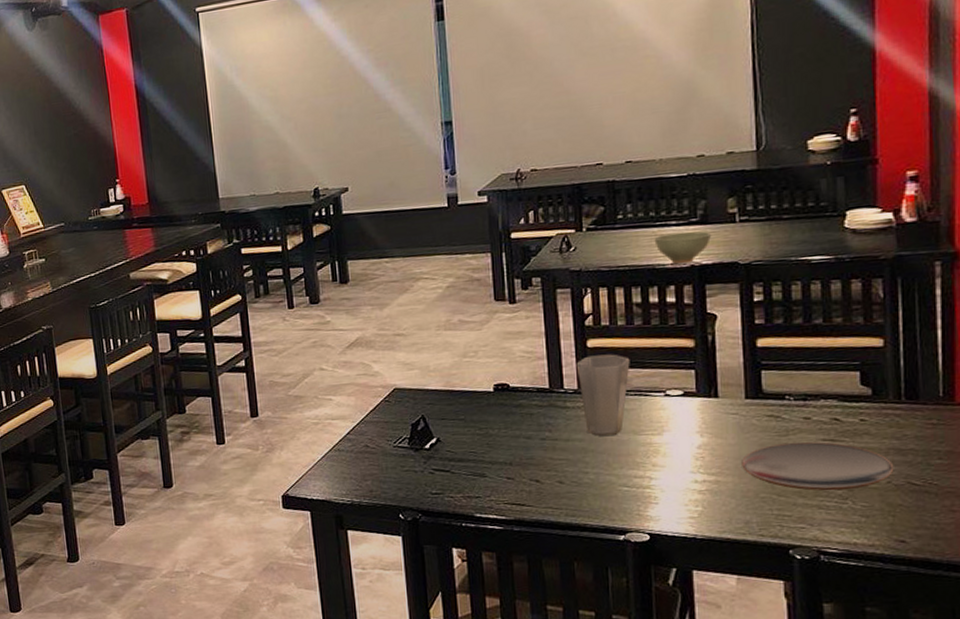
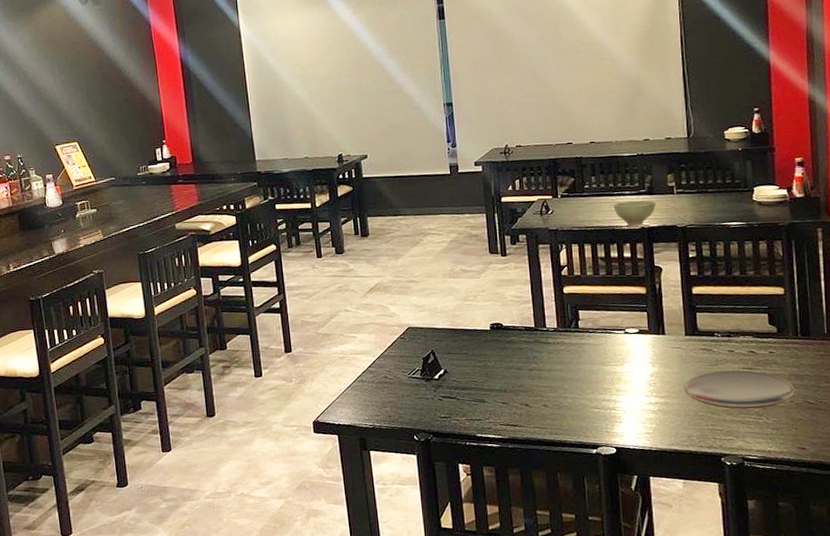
cup: present [576,354,630,436] -> none [555,299,597,367]

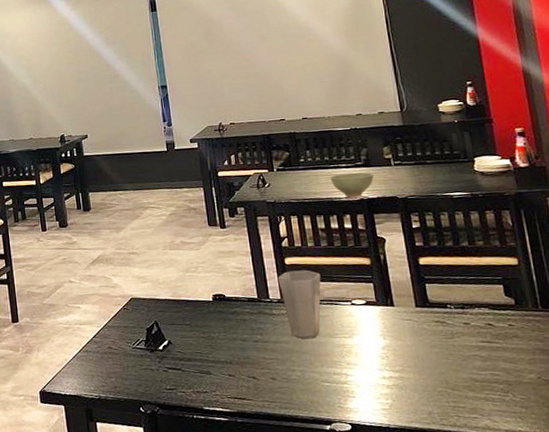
cup: none [555,299,597,367] -> present [277,270,321,339]
plate: present [684,369,795,409] -> none [419,343,542,385]

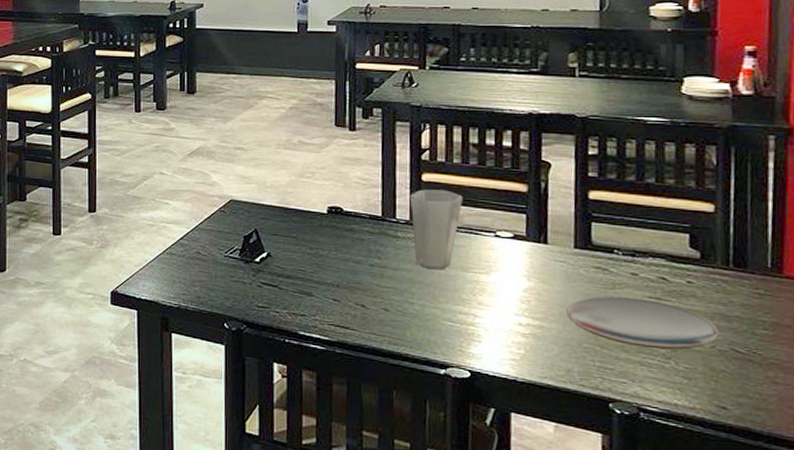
bowl: present [330,172,375,198] -> none [494,80,552,111]
plate: none [419,343,542,385] -> present [567,296,719,350]

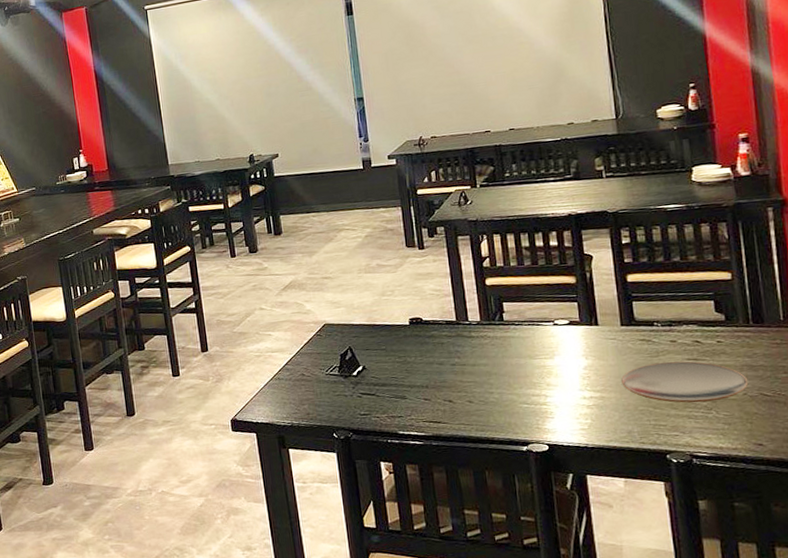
cup: present [410,189,463,269] -> none [477,290,523,361]

